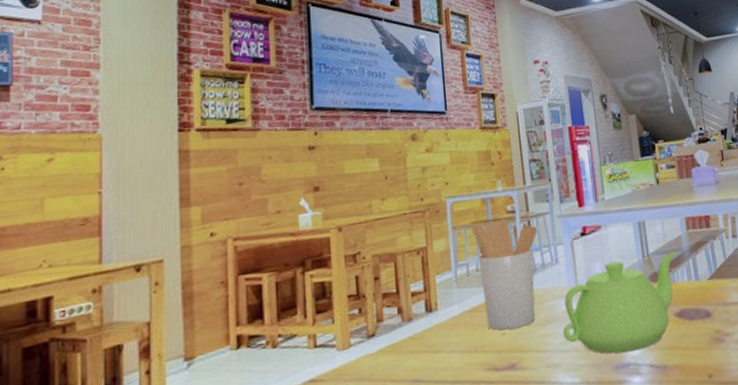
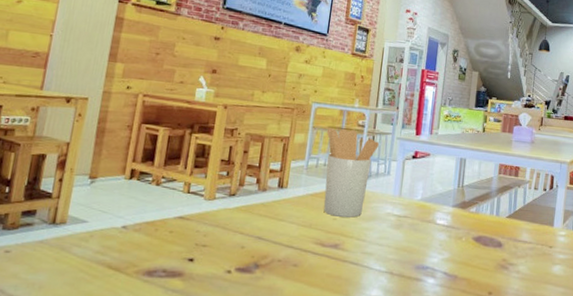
teapot: present [563,251,676,354] -> none [381,184,485,259]

